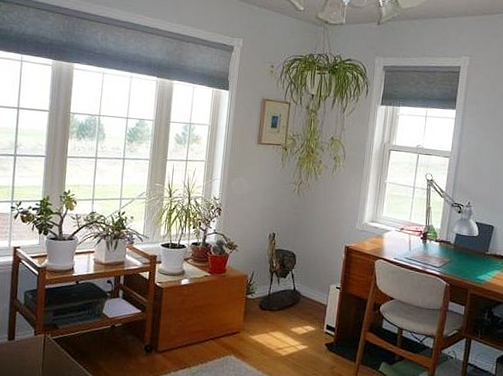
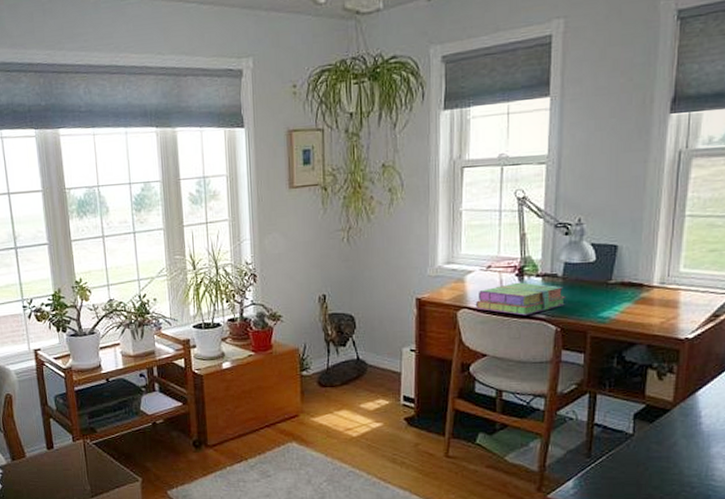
stack of books: none [390,244,455,271] -> present [476,282,565,316]

